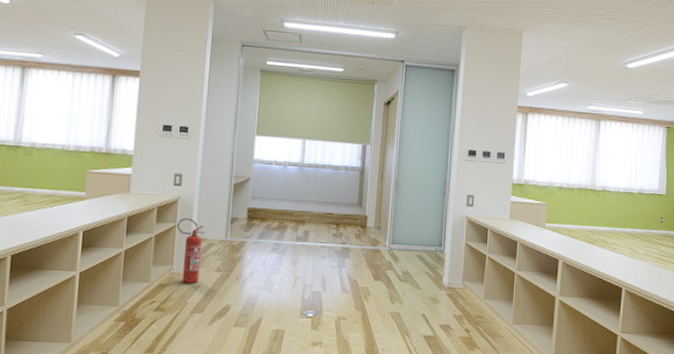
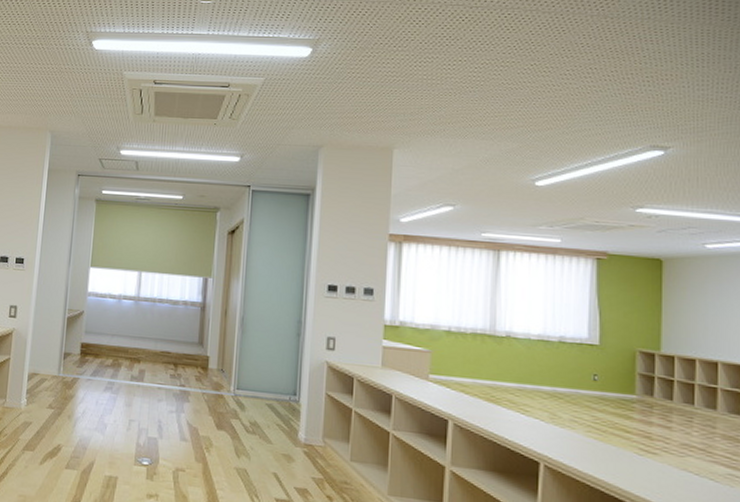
fire extinguisher: present [176,217,205,283] -> none [10,350,38,420]

